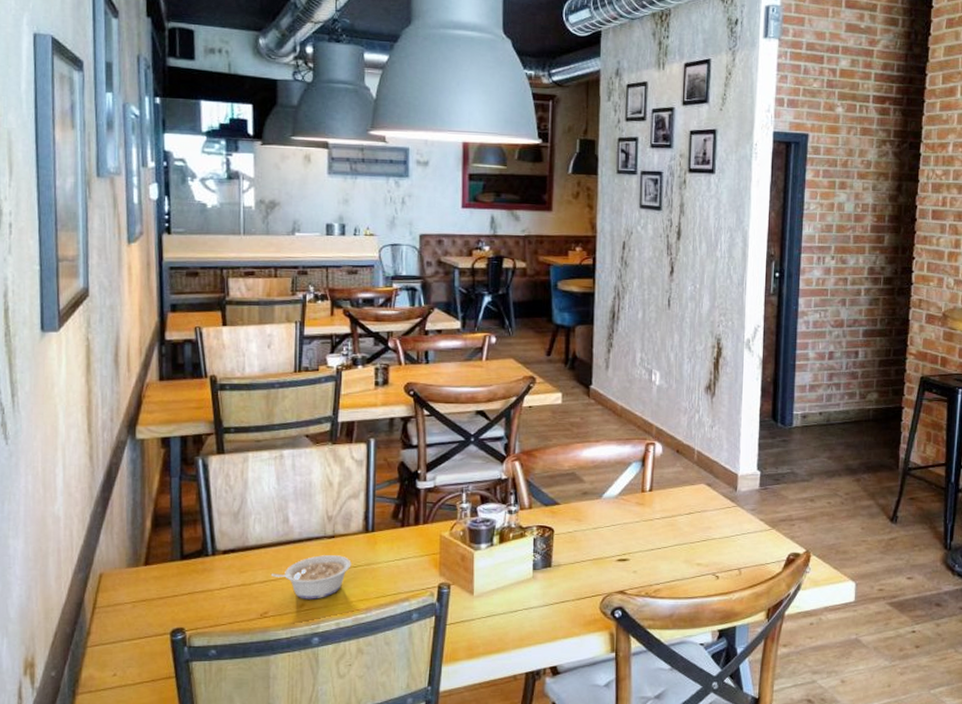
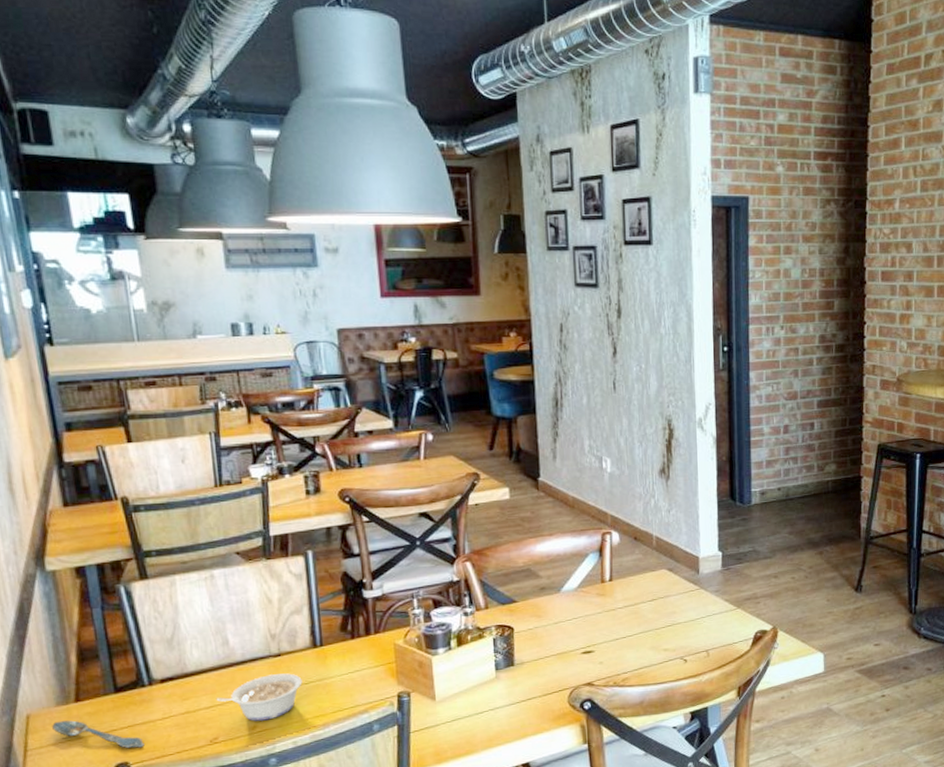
spoon: none [121,582,201,615] -> present [52,720,145,748]

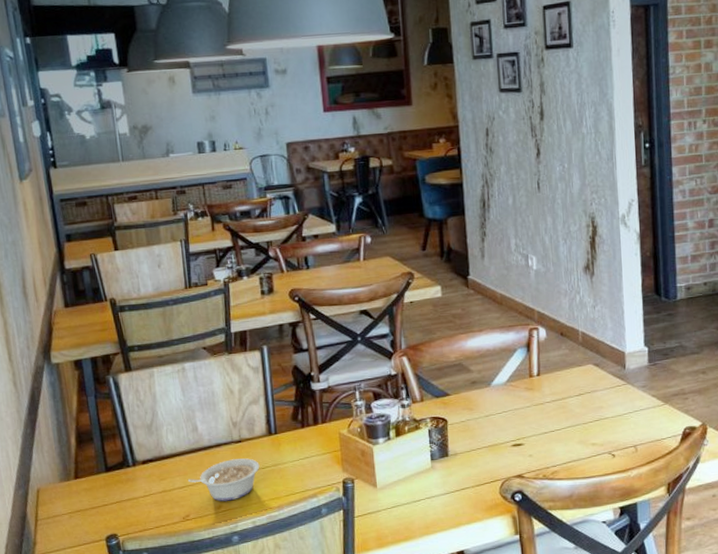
spoon: present [52,720,145,748] -> none [57,495,130,522]

